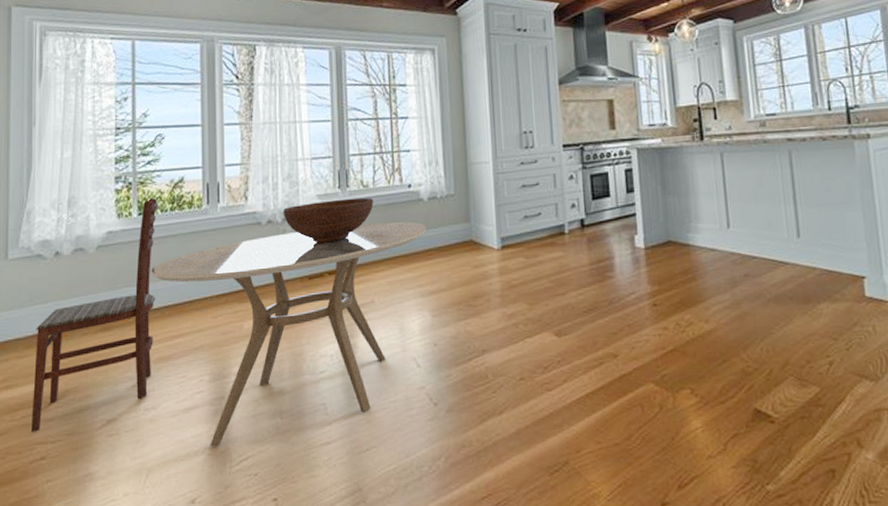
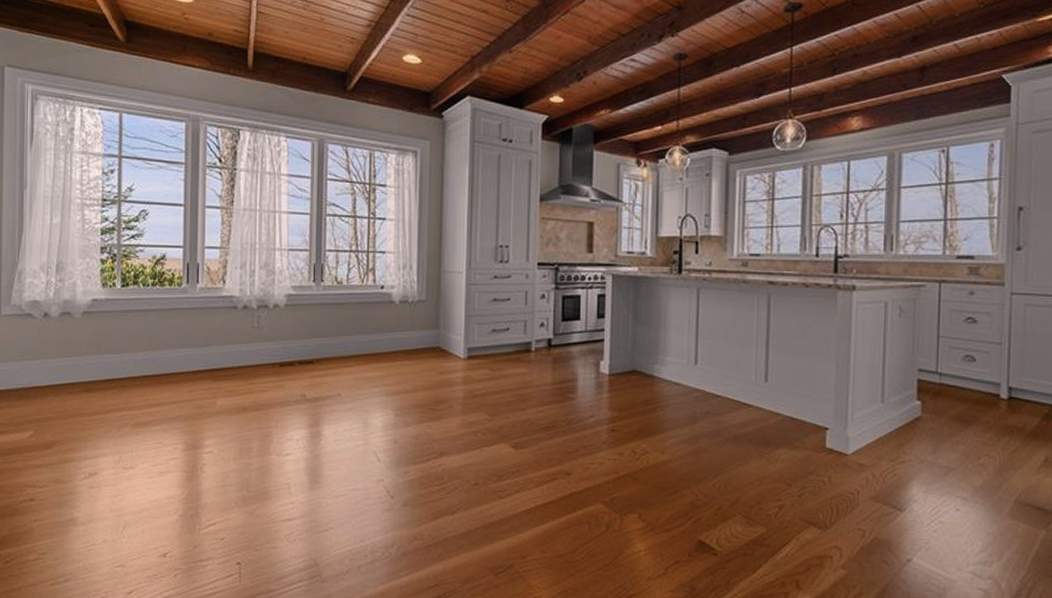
dining chair: present [30,198,159,432] -> none [20,272,142,476]
dining table: present [150,221,427,447] -> none [131,319,396,510]
fruit bowl: present [283,197,373,244] -> none [259,293,346,334]

